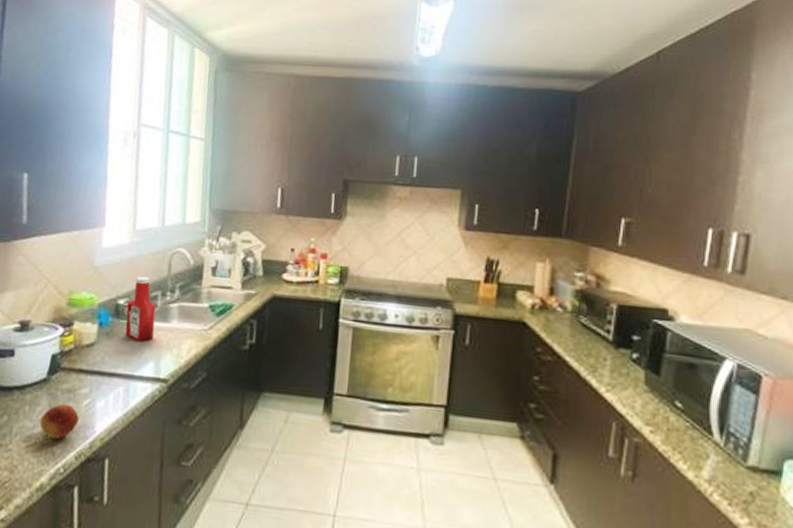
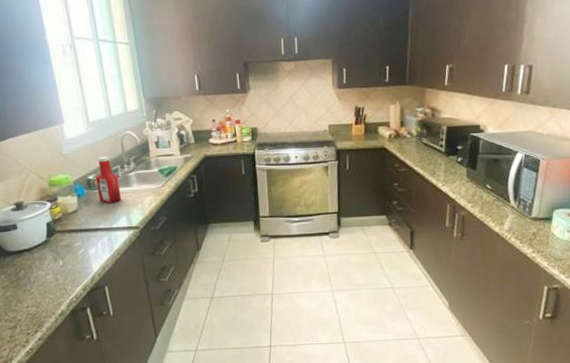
fruit: present [39,404,79,439] -> none [50,255,79,280]

